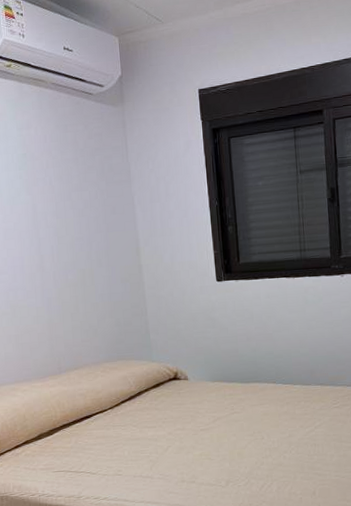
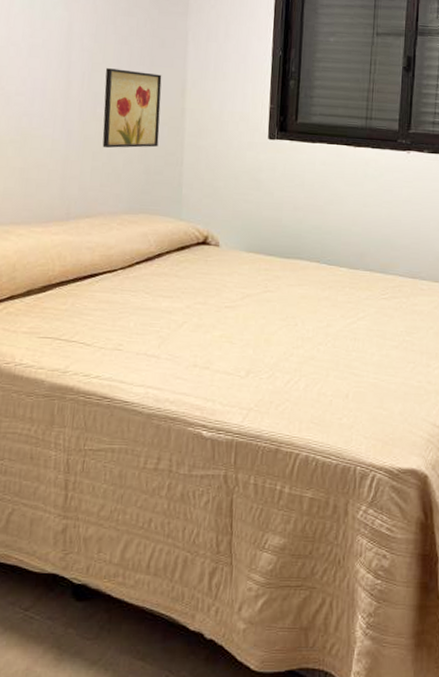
wall art: none [69,238,124,309] -> present [102,68,162,148]

